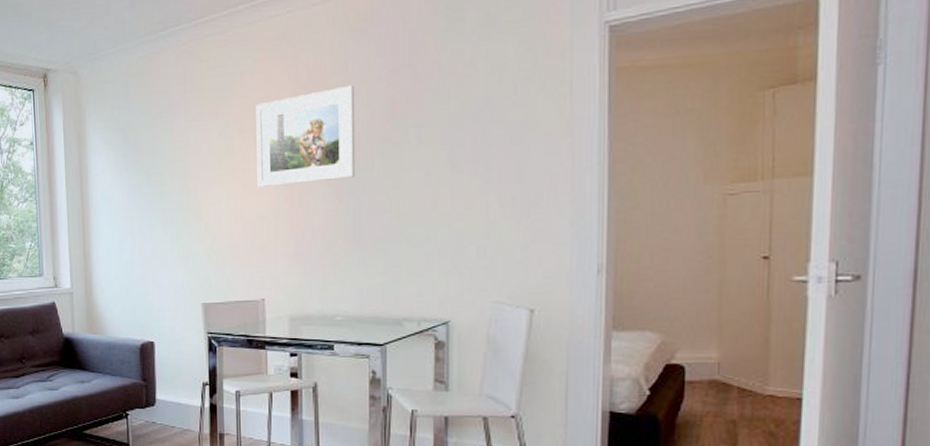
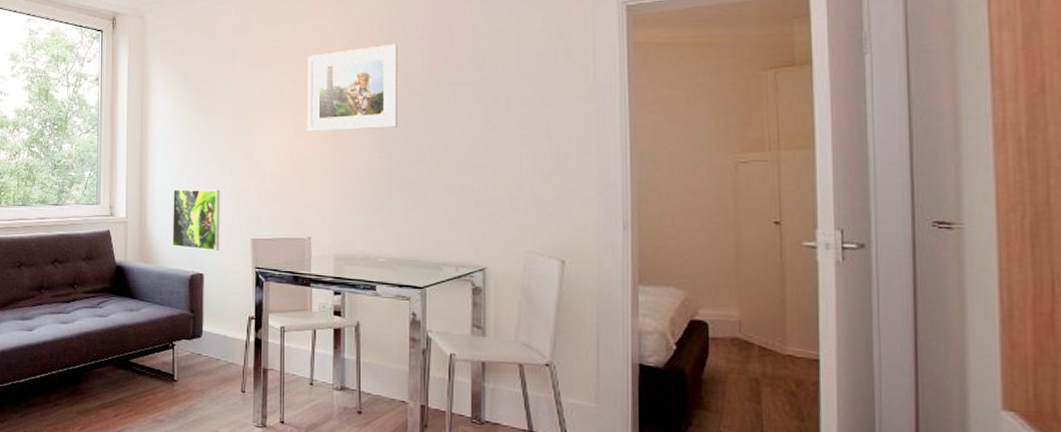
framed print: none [118,254,170,319] -> present [173,188,221,252]

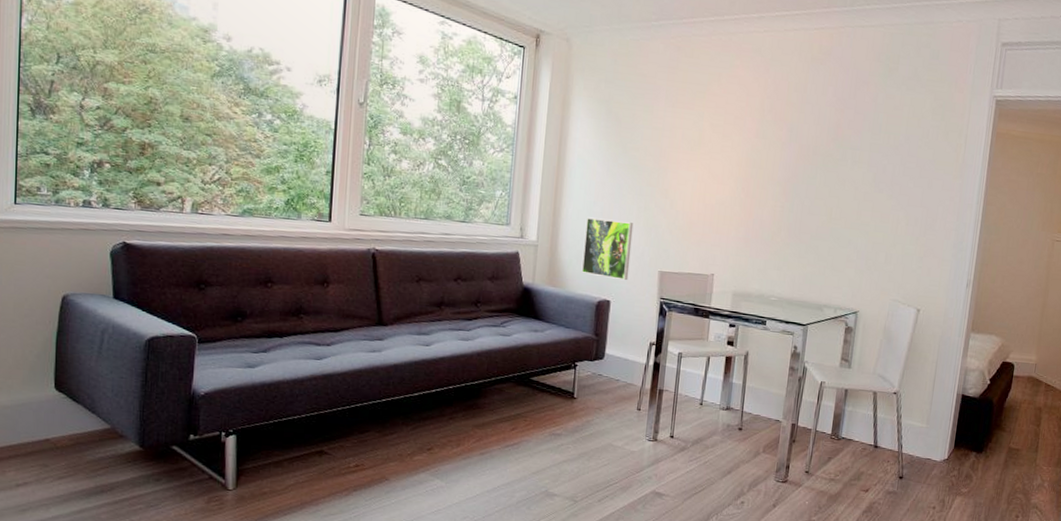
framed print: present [307,43,399,131] -> none [720,103,810,182]

